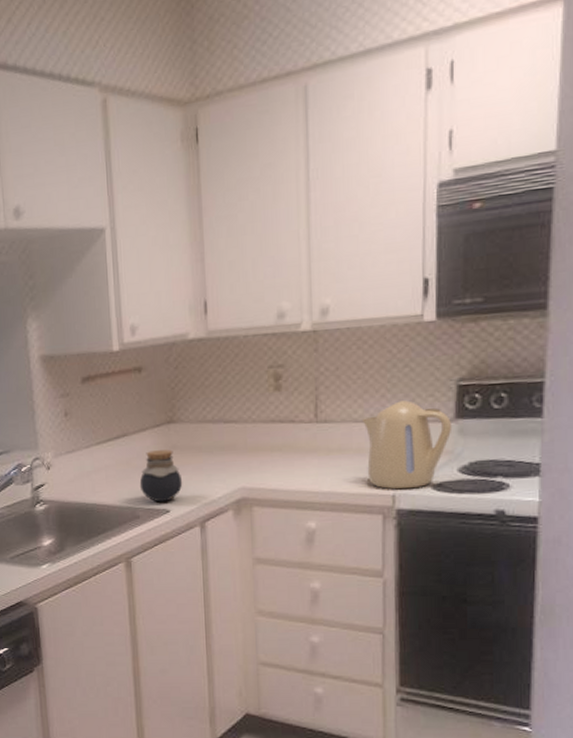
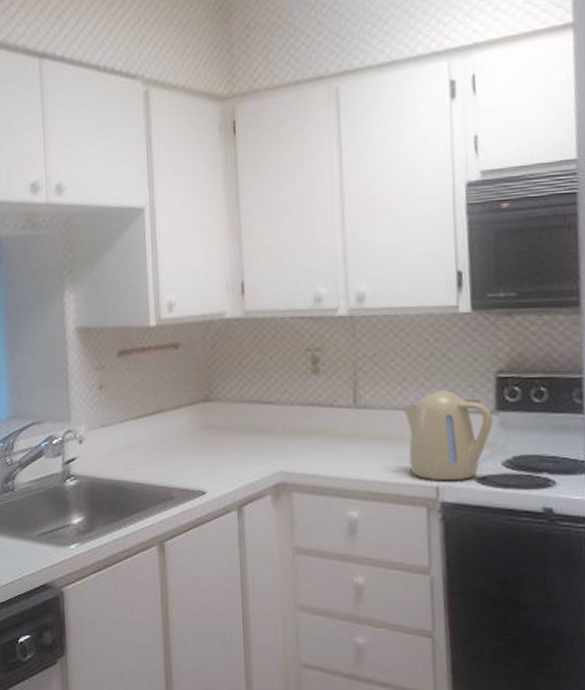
jar: present [139,449,183,503] -> none [174,428,220,483]

